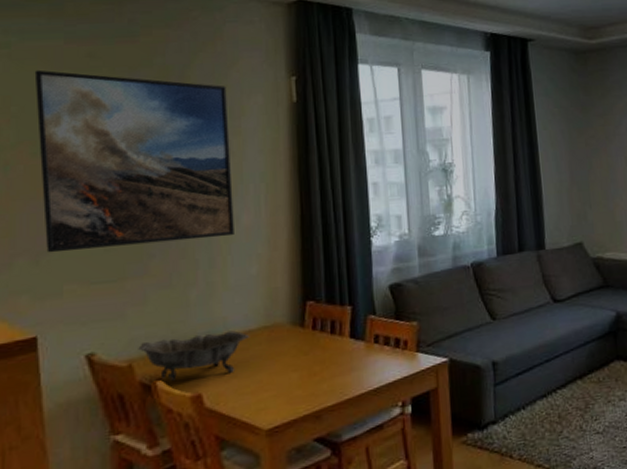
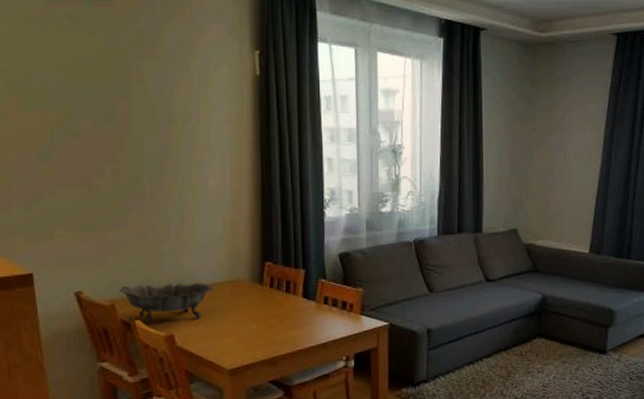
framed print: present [34,69,234,253] -> none [20,27,202,201]

